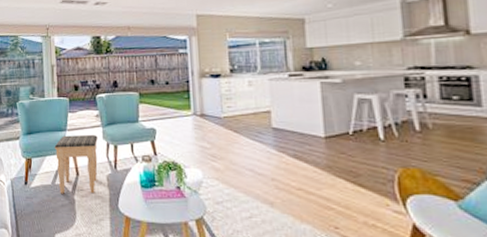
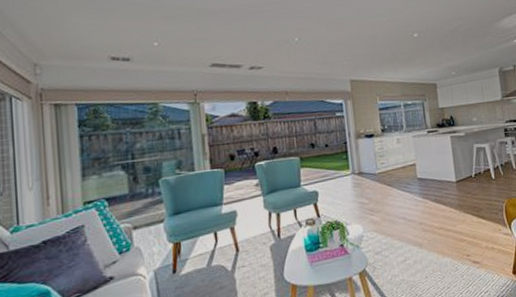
footstool: present [54,134,98,194] -> none [208,204,260,276]

